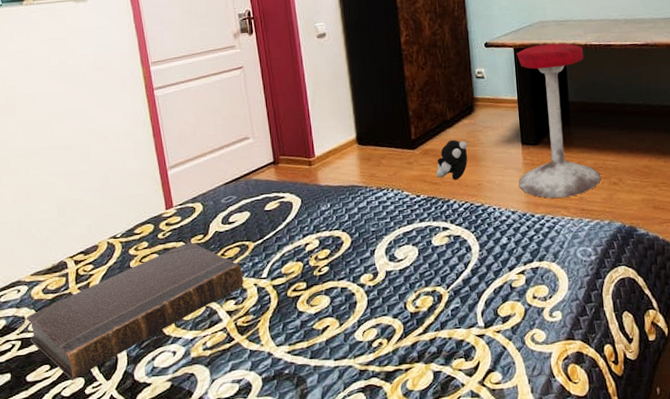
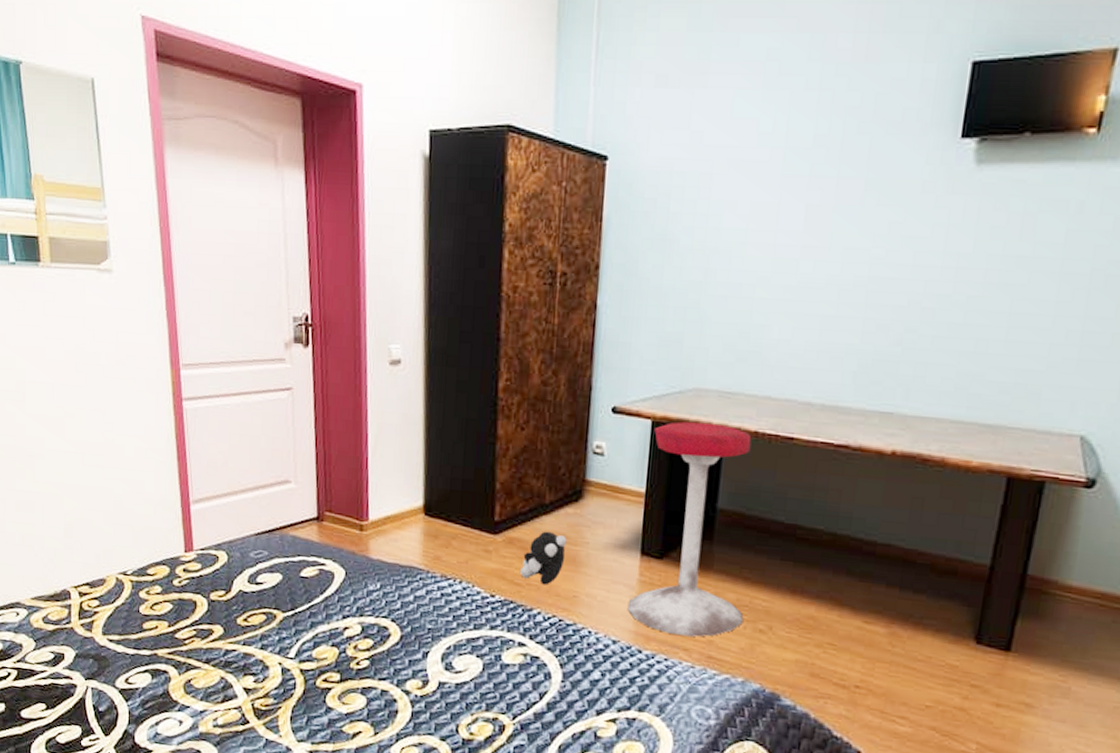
book: present [26,242,244,380] -> none [24,596,267,727]

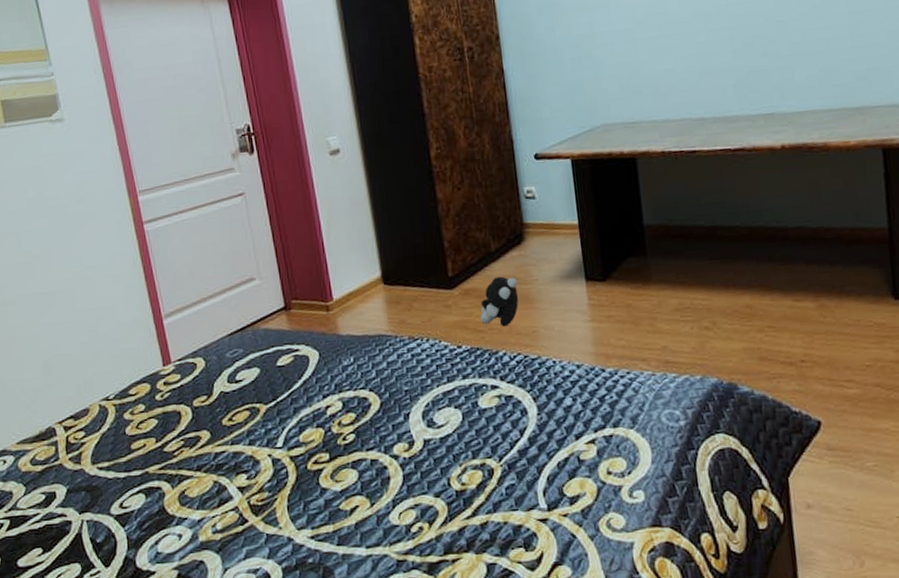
stool: present [627,421,752,637] -> none [575,151,690,348]

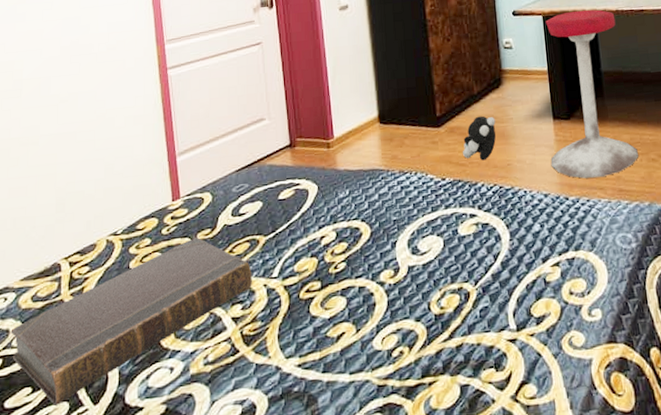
book: none [14,404,256,566] -> present [10,237,252,406]
stool: none [575,151,690,348] -> present [545,9,639,179]

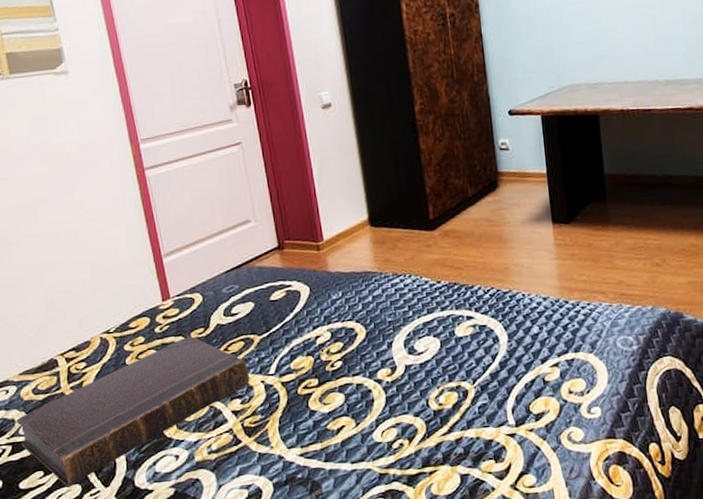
plush toy: present [463,115,497,161] -> none [458,219,493,264]
stool: present [545,9,639,179] -> none [544,109,643,283]

